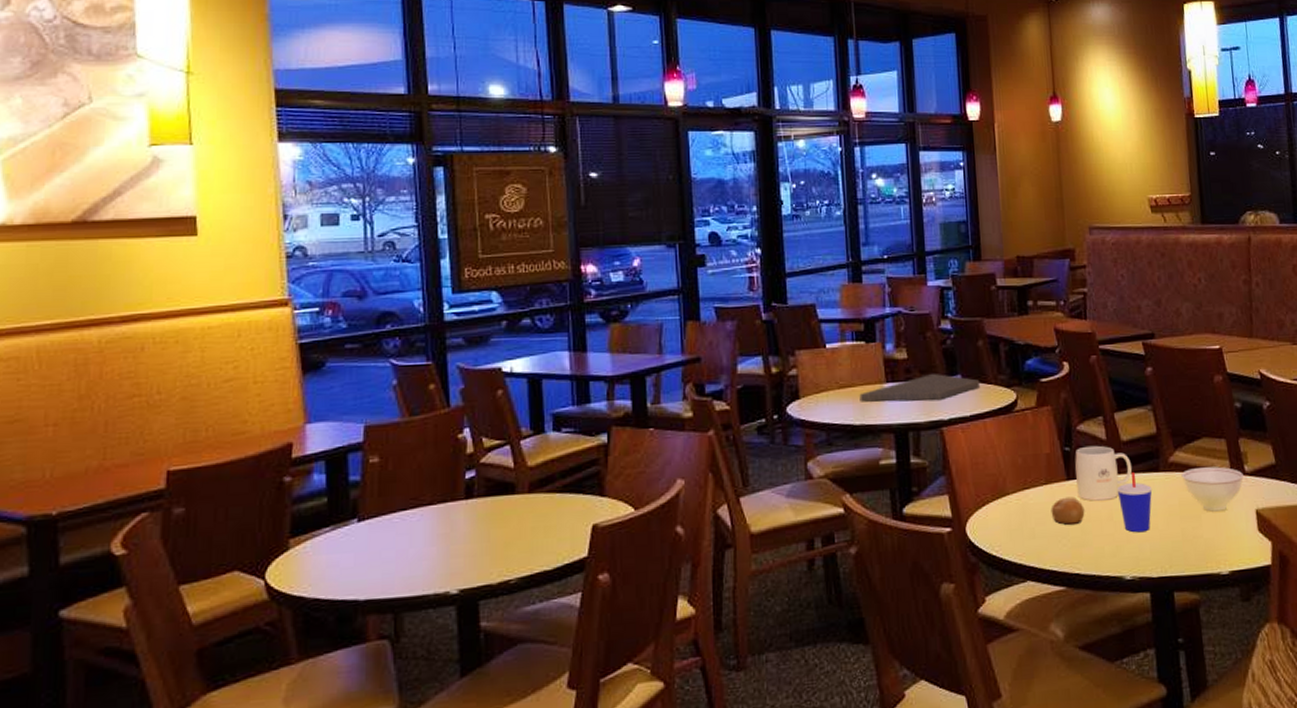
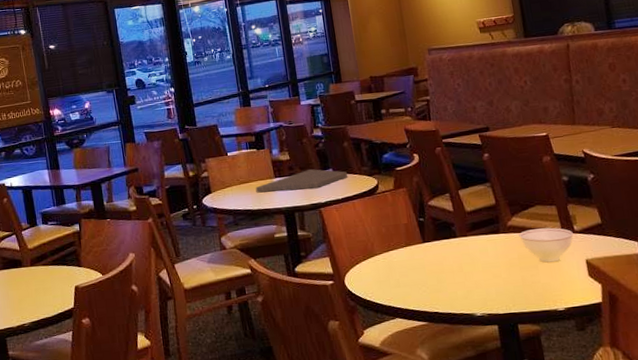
bread roll: present [1050,496,1085,525] -> none [411,255,440,276]
mug: present [1074,445,1133,501] -> none [428,215,477,258]
beverage cup: present [1116,473,1153,533] -> none [464,235,495,281]

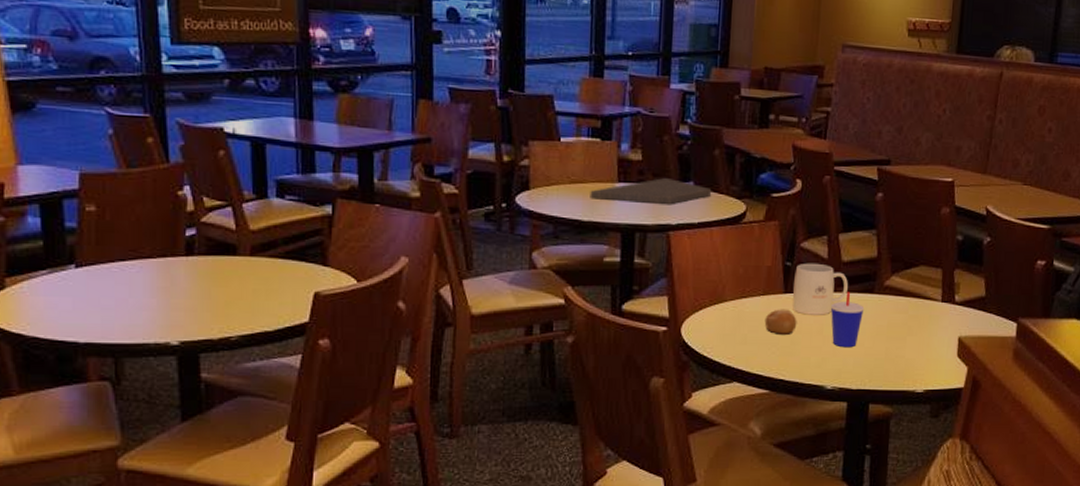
bread roll: none [411,255,440,276] -> present [764,309,797,334]
mug: none [428,215,477,258] -> present [792,263,849,315]
beverage cup: none [464,235,495,281] -> present [830,292,865,348]
bowl: present [519,227,573,263] -> none [894,293,953,335]

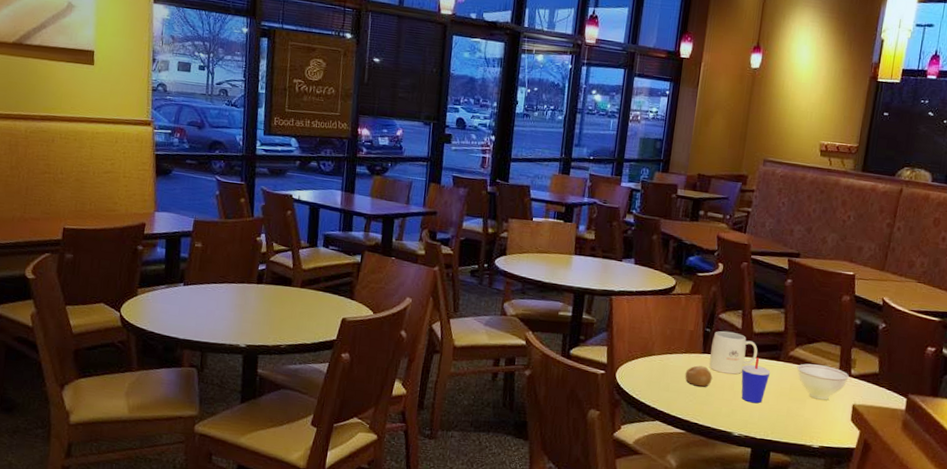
tray: present [590,178,712,205] -> none [551,254,649,276]
bowl: none [894,293,953,335] -> present [797,363,849,400]

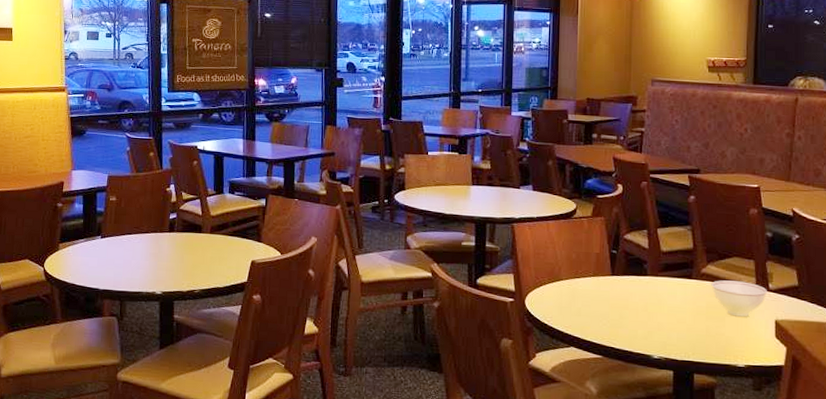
bread roll: present [685,365,713,387] -> none [596,288,624,310]
mug: present [709,330,758,375] -> none [619,251,669,296]
beverage cup: present [741,357,771,404] -> none [653,277,684,324]

